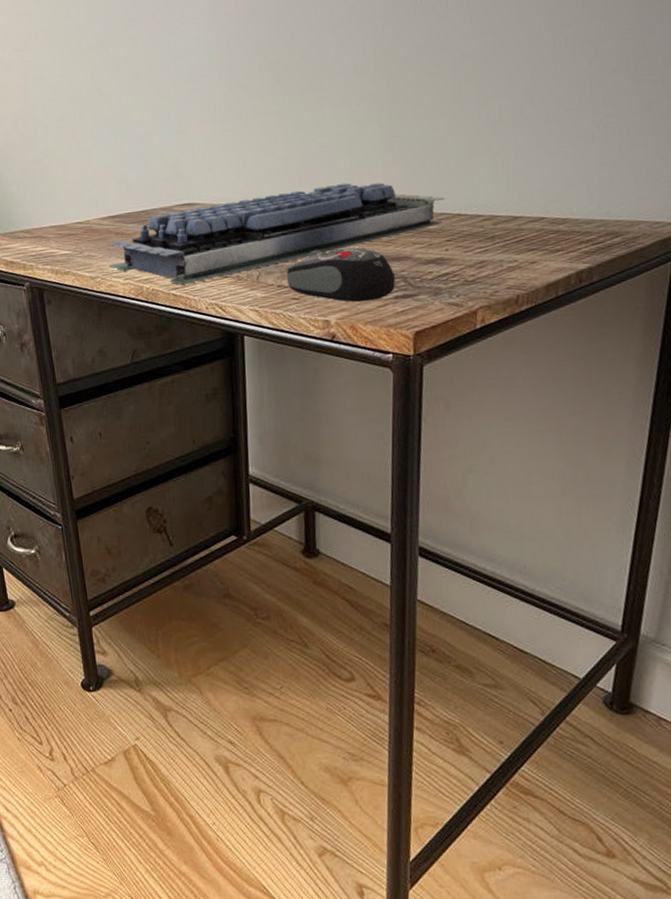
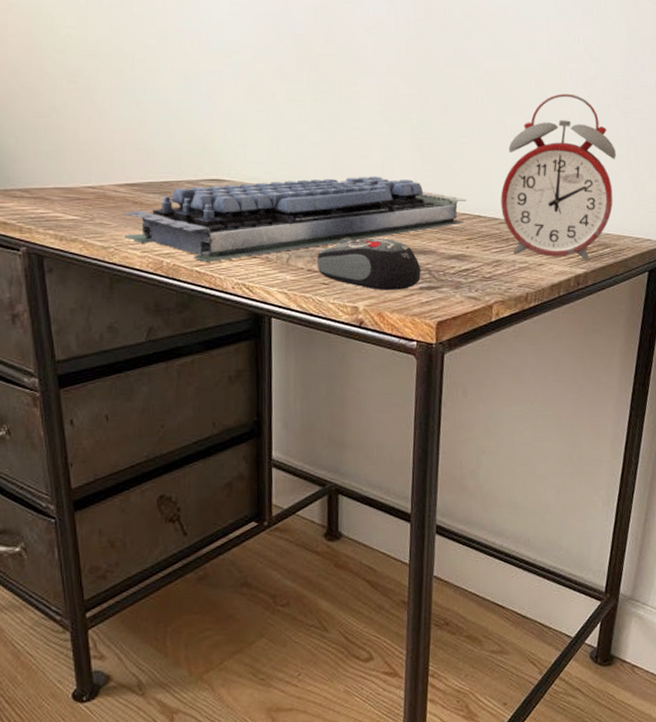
alarm clock: none [483,63,628,254] -> present [500,93,617,261]

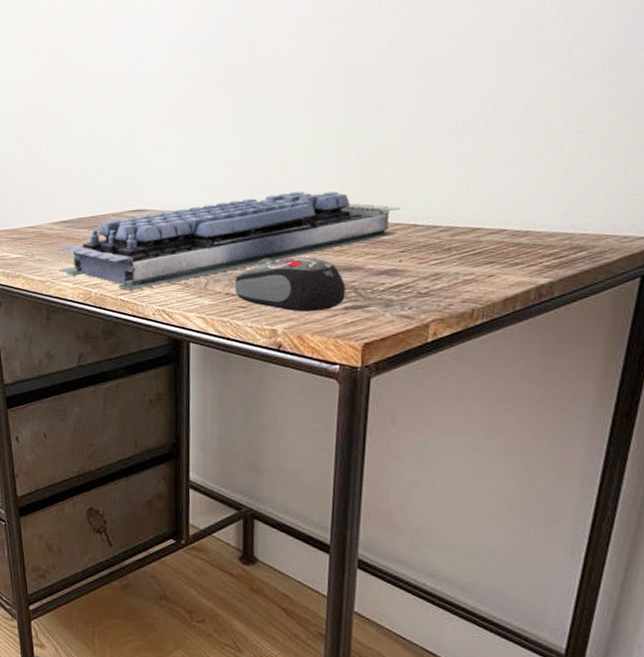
alarm clock: present [500,93,617,261] -> none [442,69,600,268]

